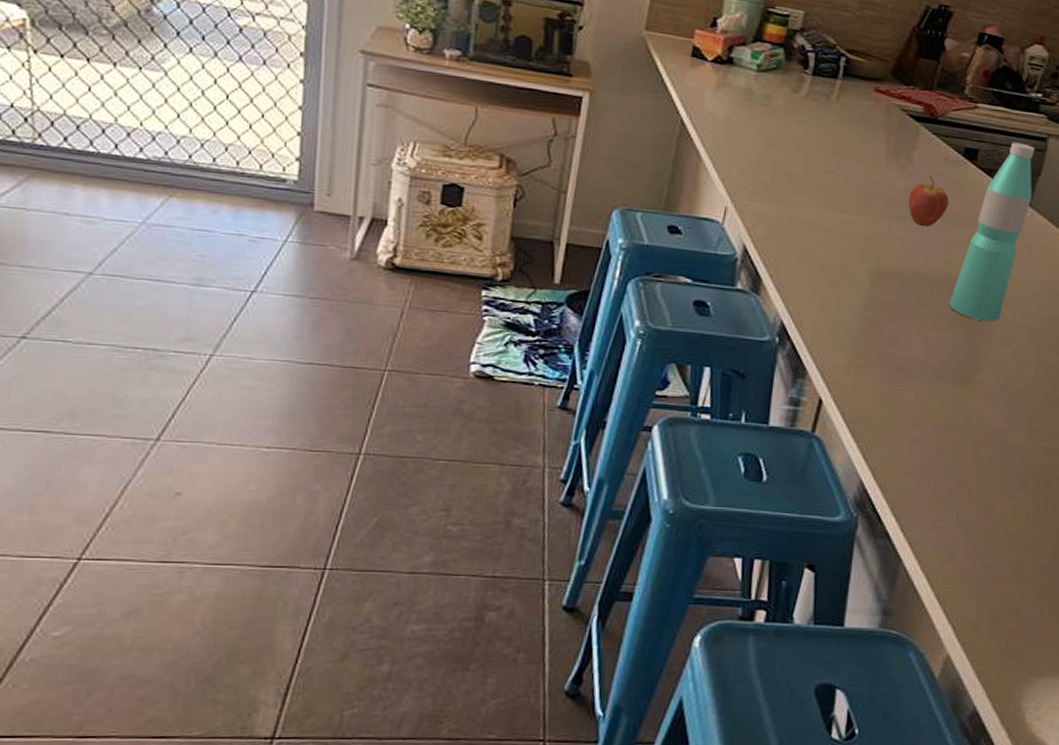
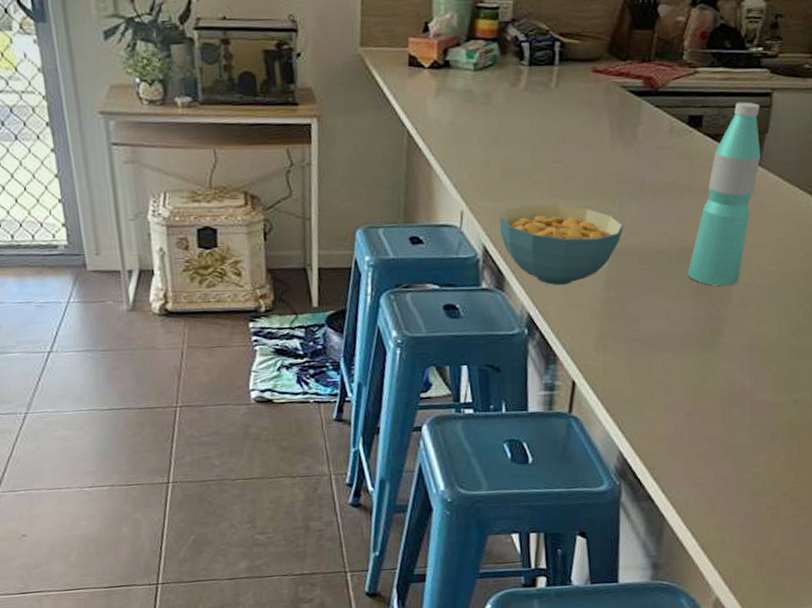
cereal bowl: none [762,210,889,298] -> present [499,204,623,286]
fruit: present [908,175,950,226] -> none [638,150,678,201]

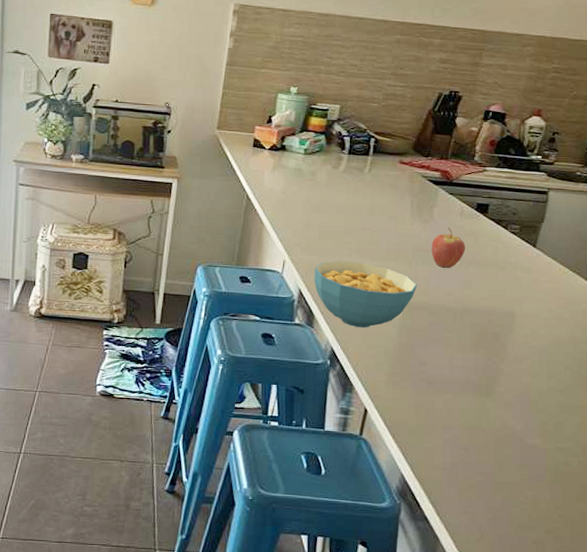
fruit: none [638,150,678,201] -> present [432,227,466,268]
water bottle: present [687,102,761,287] -> none [470,196,538,344]

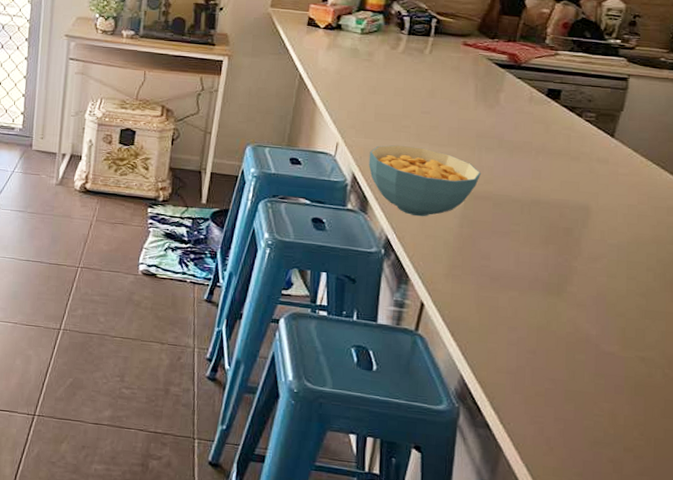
fruit: present [432,227,466,268] -> none [497,113,535,157]

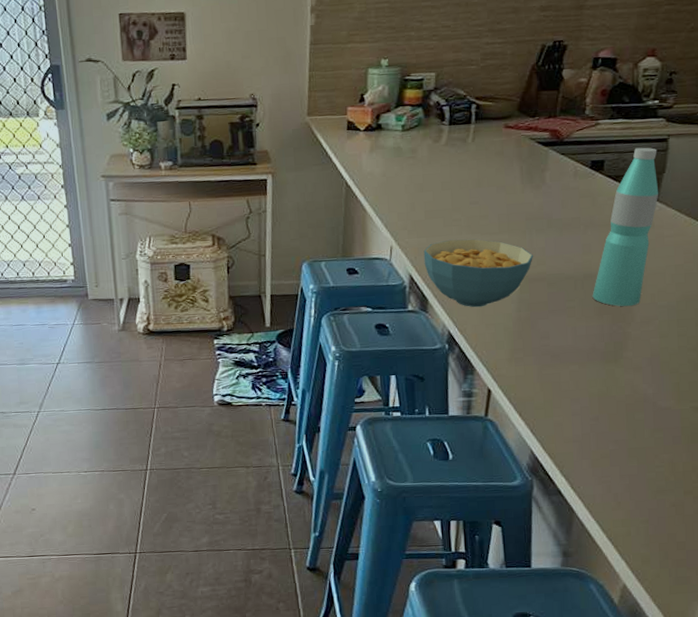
water bottle: none [539,82,616,240] -> present [592,147,659,307]

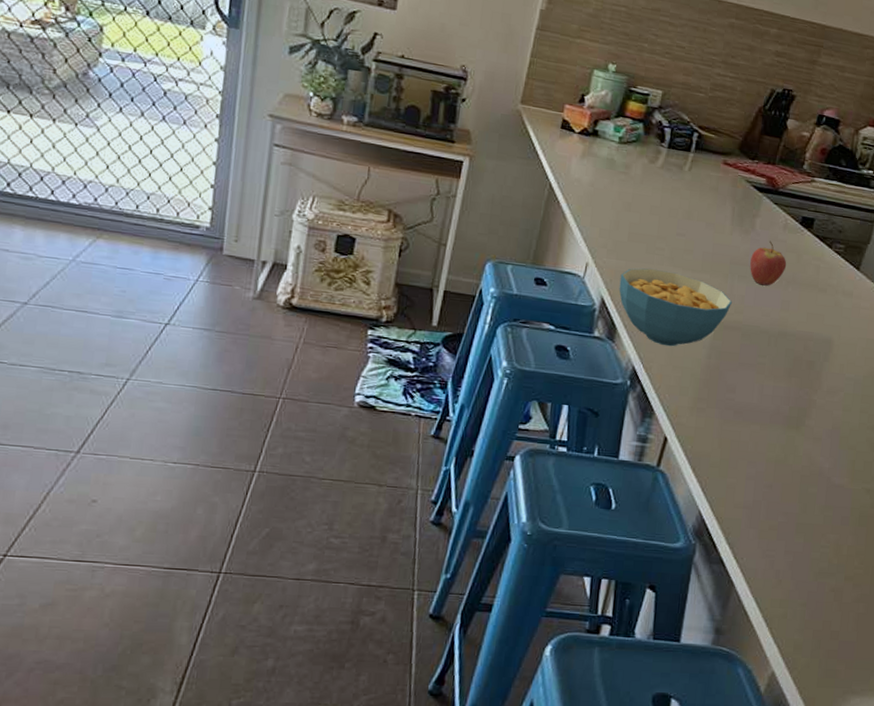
fruit: none [545,190,583,235] -> present [750,241,787,286]
water bottle: present [592,147,659,307] -> none [784,213,866,373]

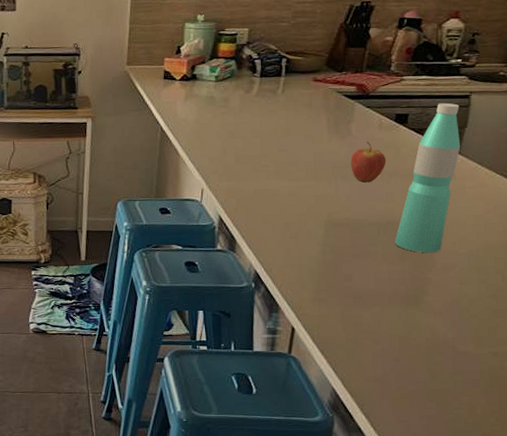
cereal bowl: present [619,268,732,347] -> none [233,184,338,249]
water bottle: none [784,213,866,373] -> present [394,103,461,253]

